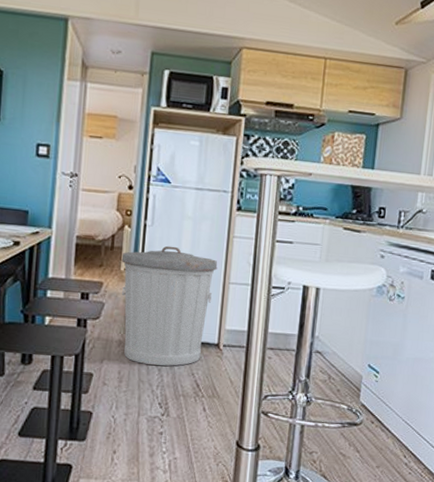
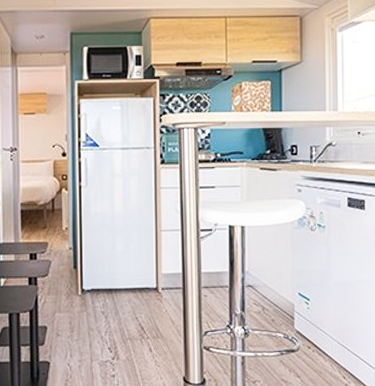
trash can: present [121,246,218,366] -> none [62,203,149,314]

